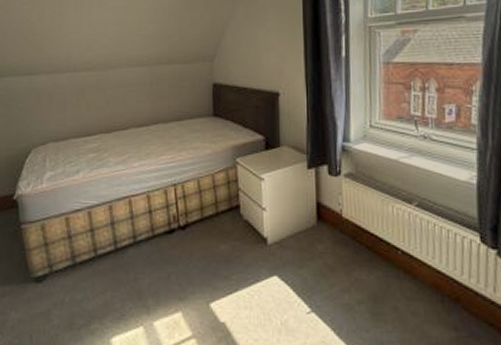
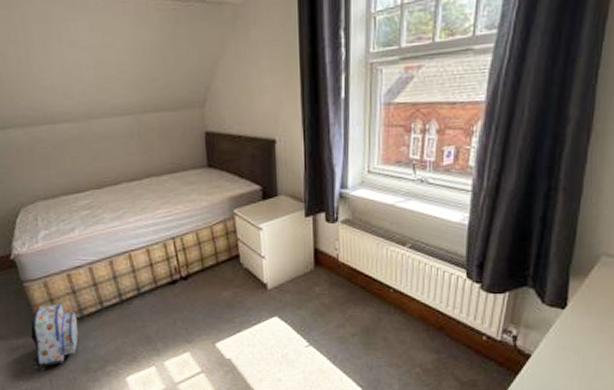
backpack: none [14,248,69,326] -> present [30,303,78,372]

